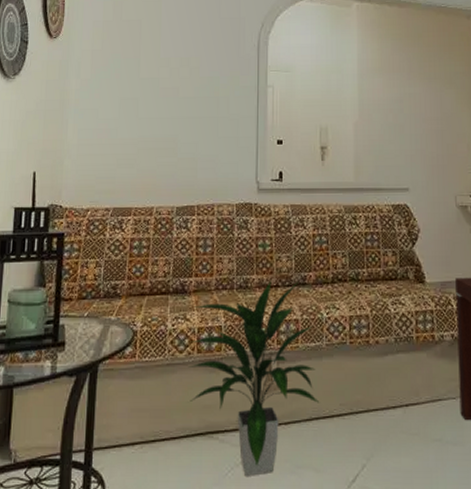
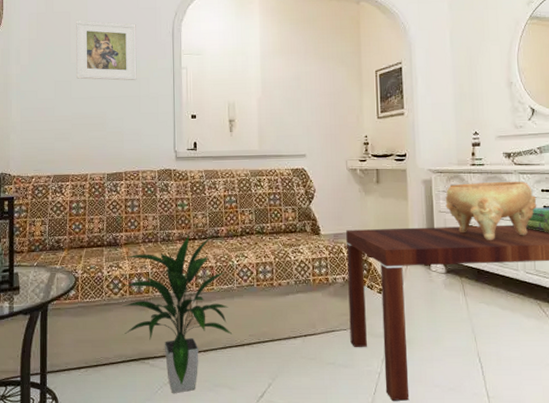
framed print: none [145,30,217,100] -> present [76,20,137,81]

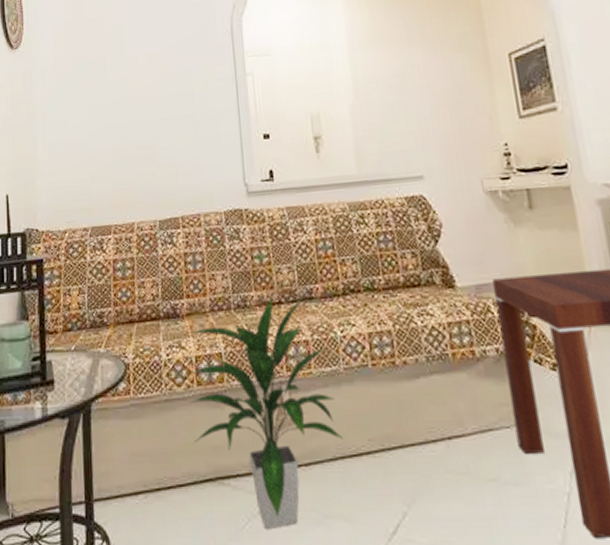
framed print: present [76,20,137,81] -> none [111,24,190,101]

